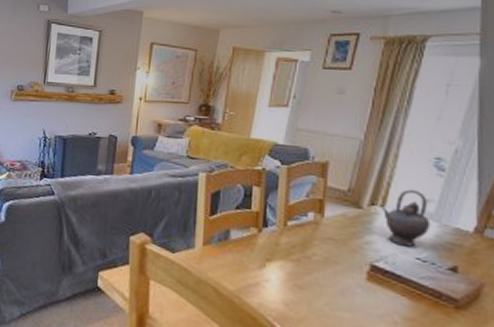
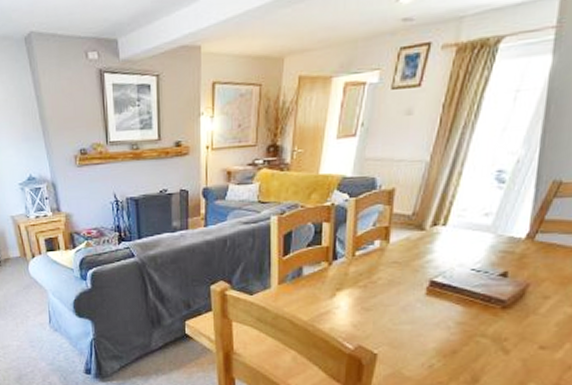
teapot: present [380,189,431,247] -> none [441,205,488,260]

